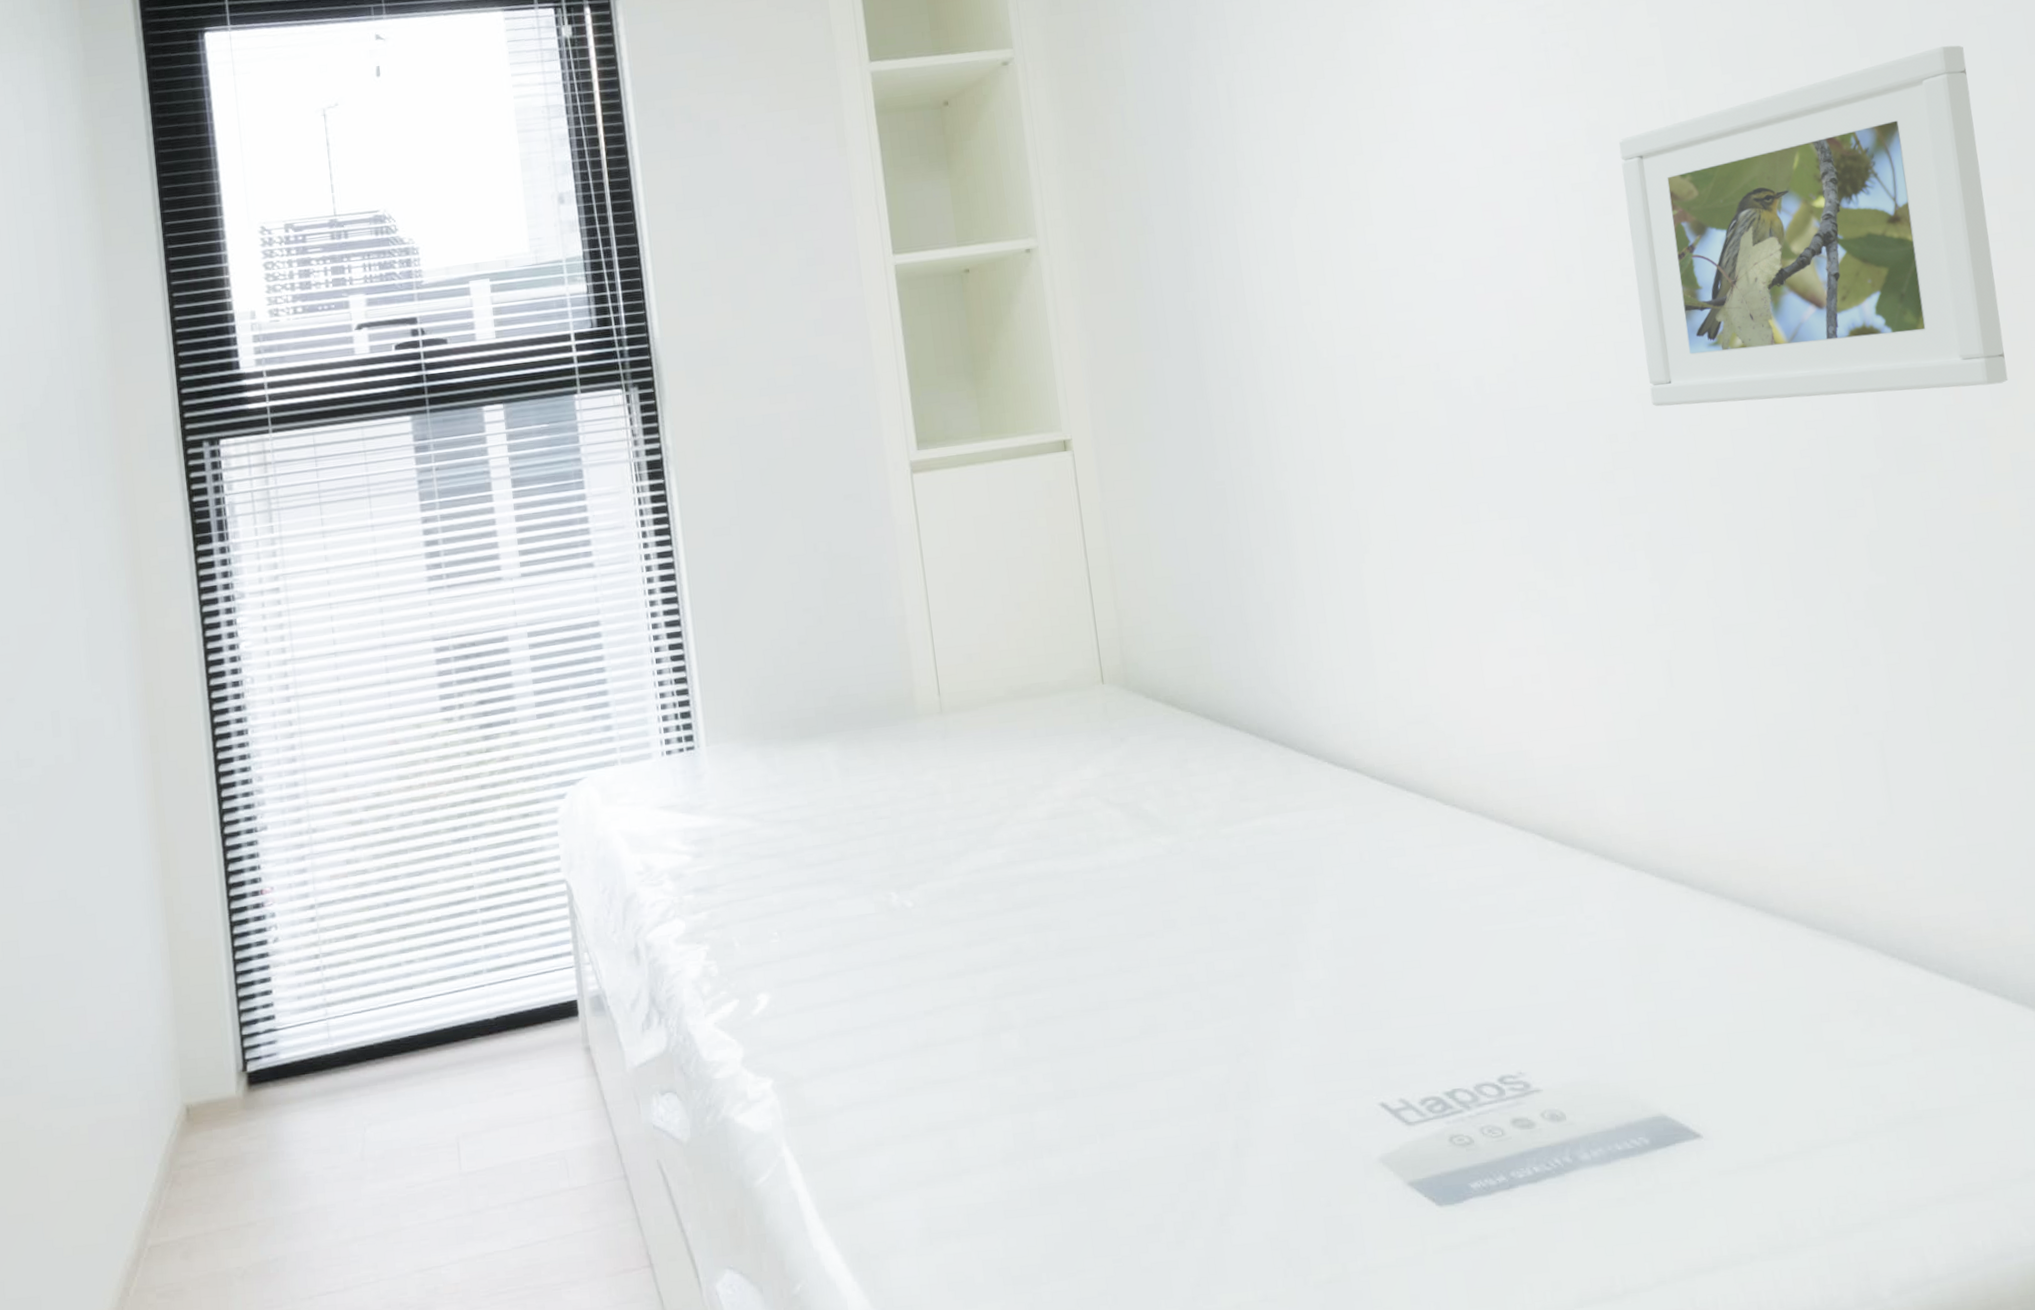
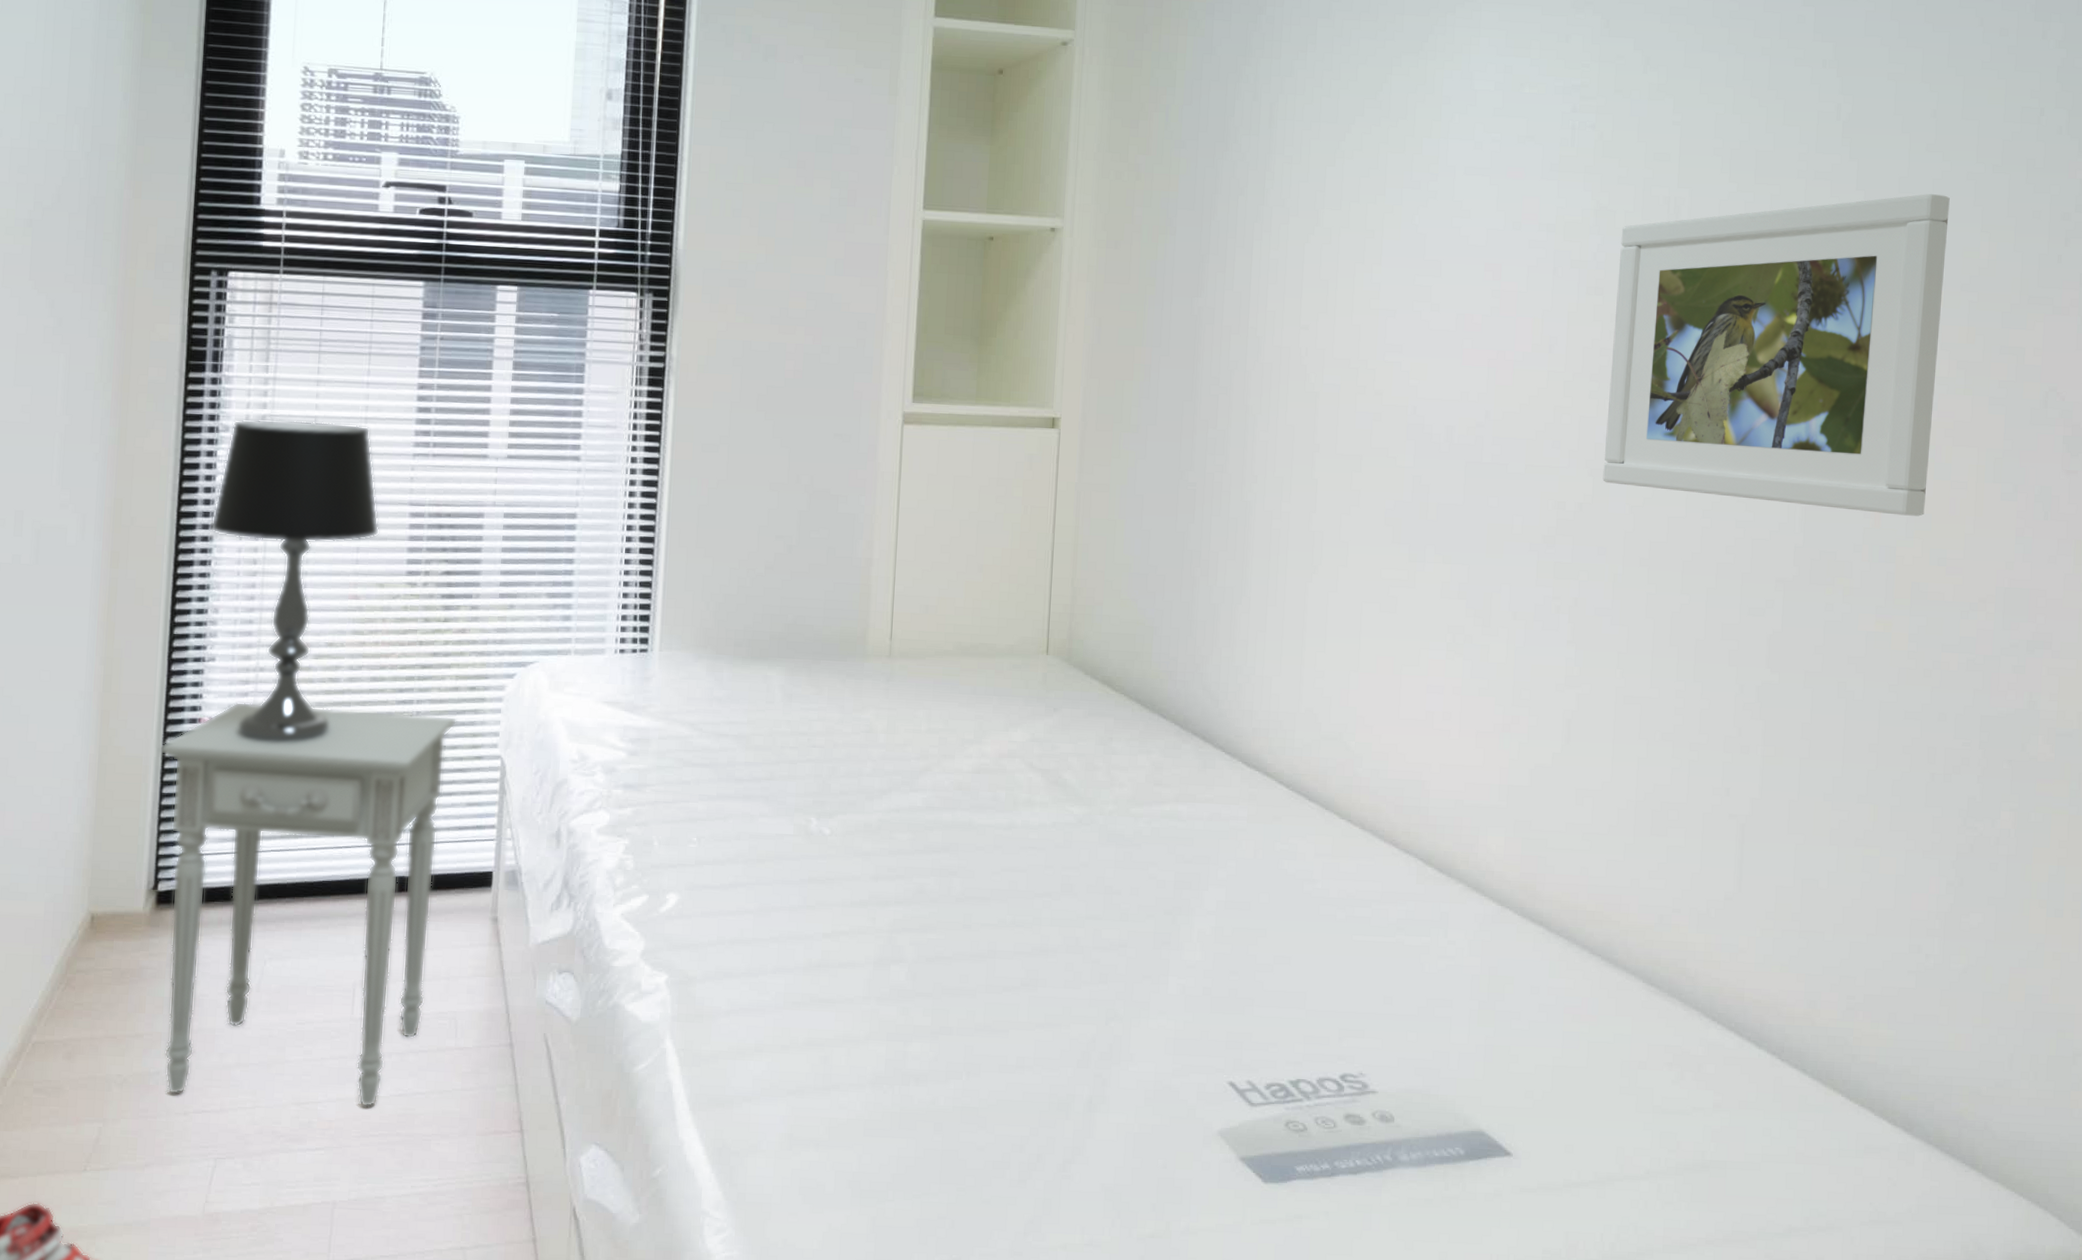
nightstand: none [226,847,531,1280] -> present [159,701,457,1108]
table lamp: none [241,569,408,904] -> present [210,419,380,743]

